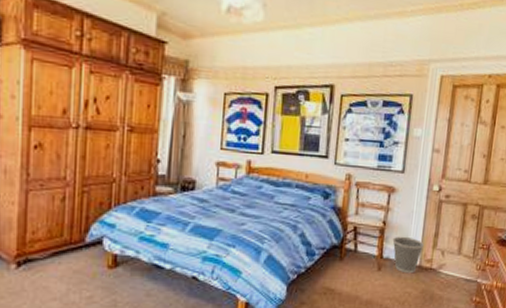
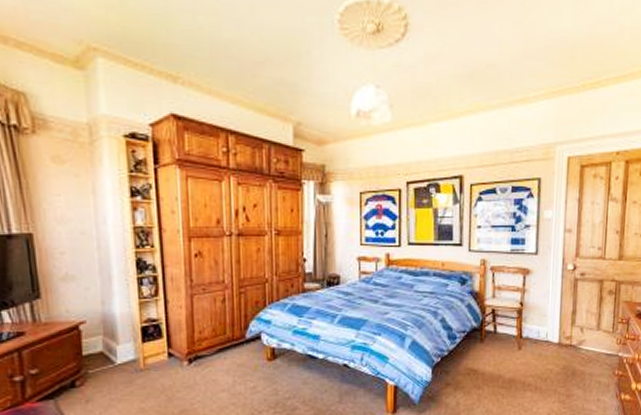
wastebasket: present [392,236,424,274] -> none [531,315,562,351]

